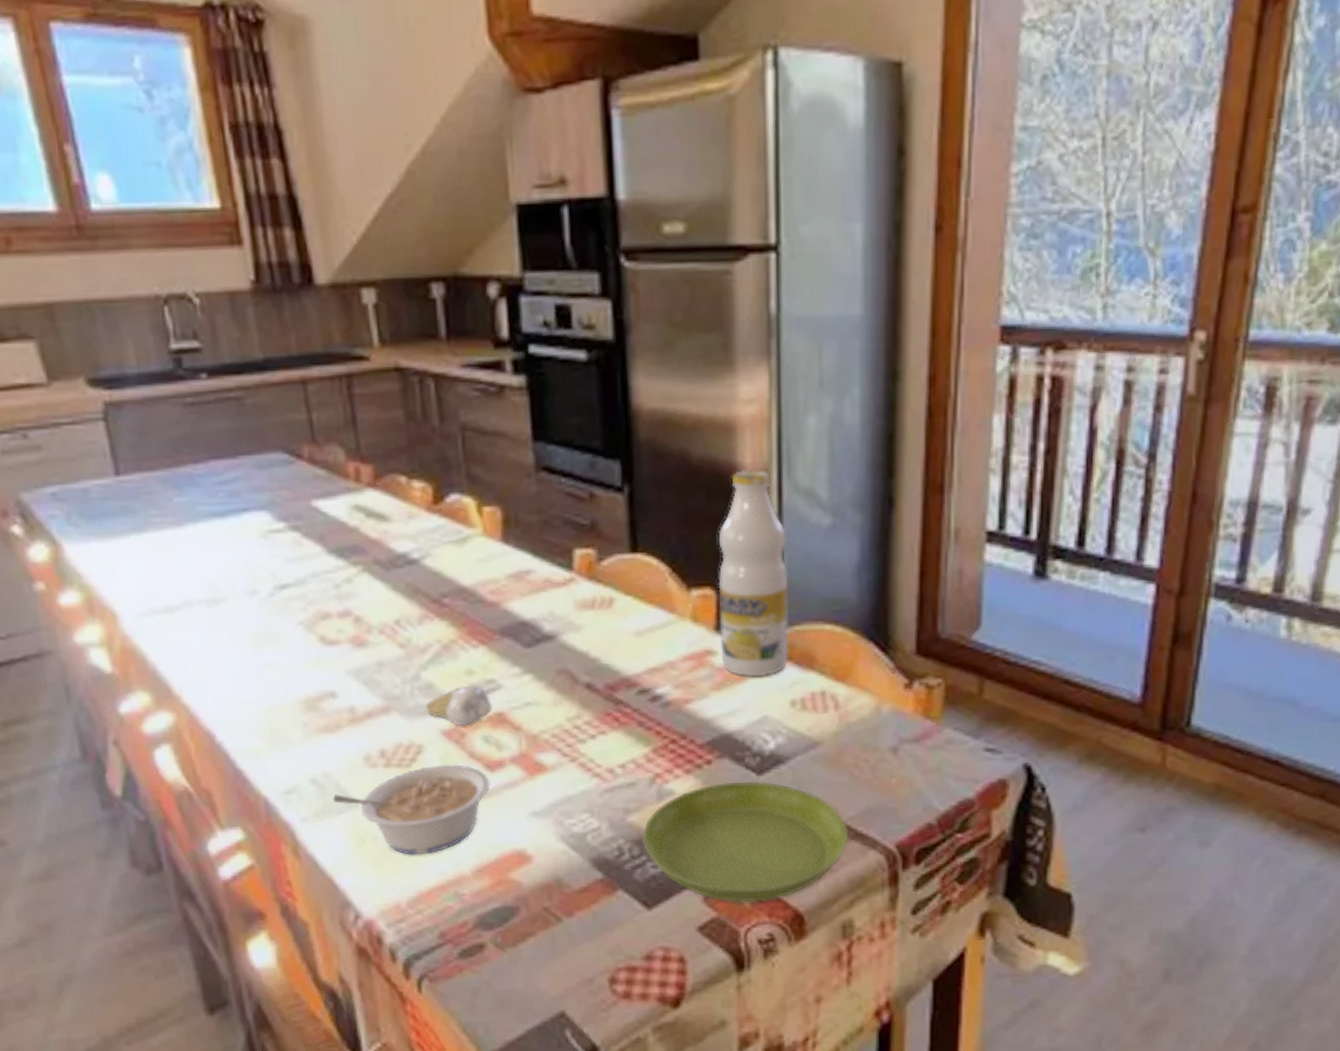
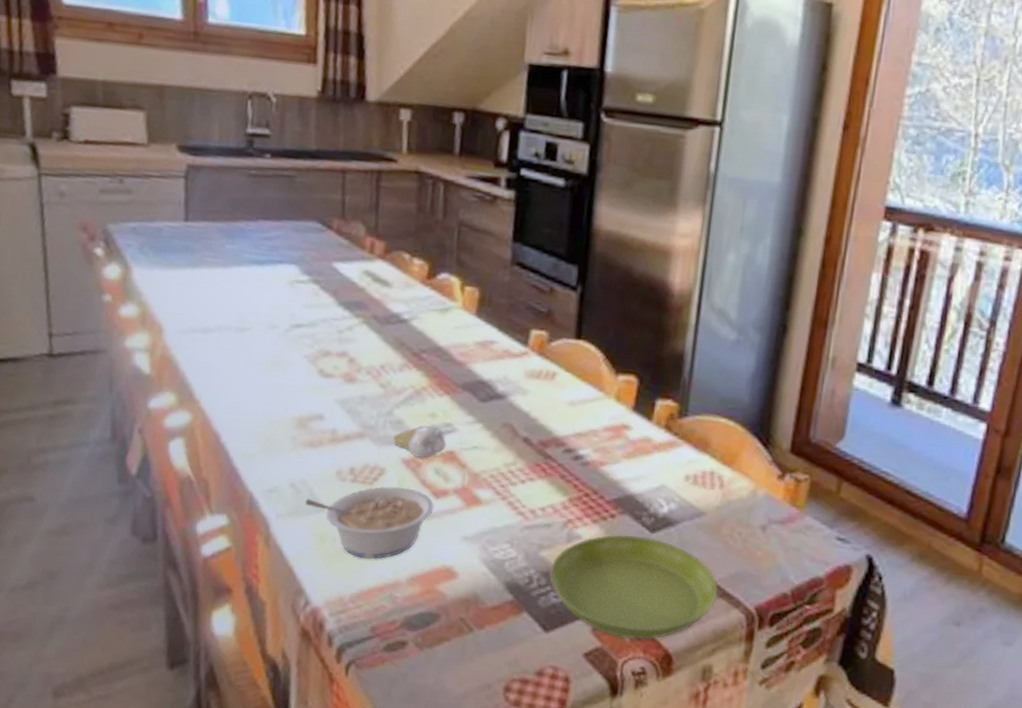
milk bottle: present [718,469,789,678] -> none [634,287,700,453]

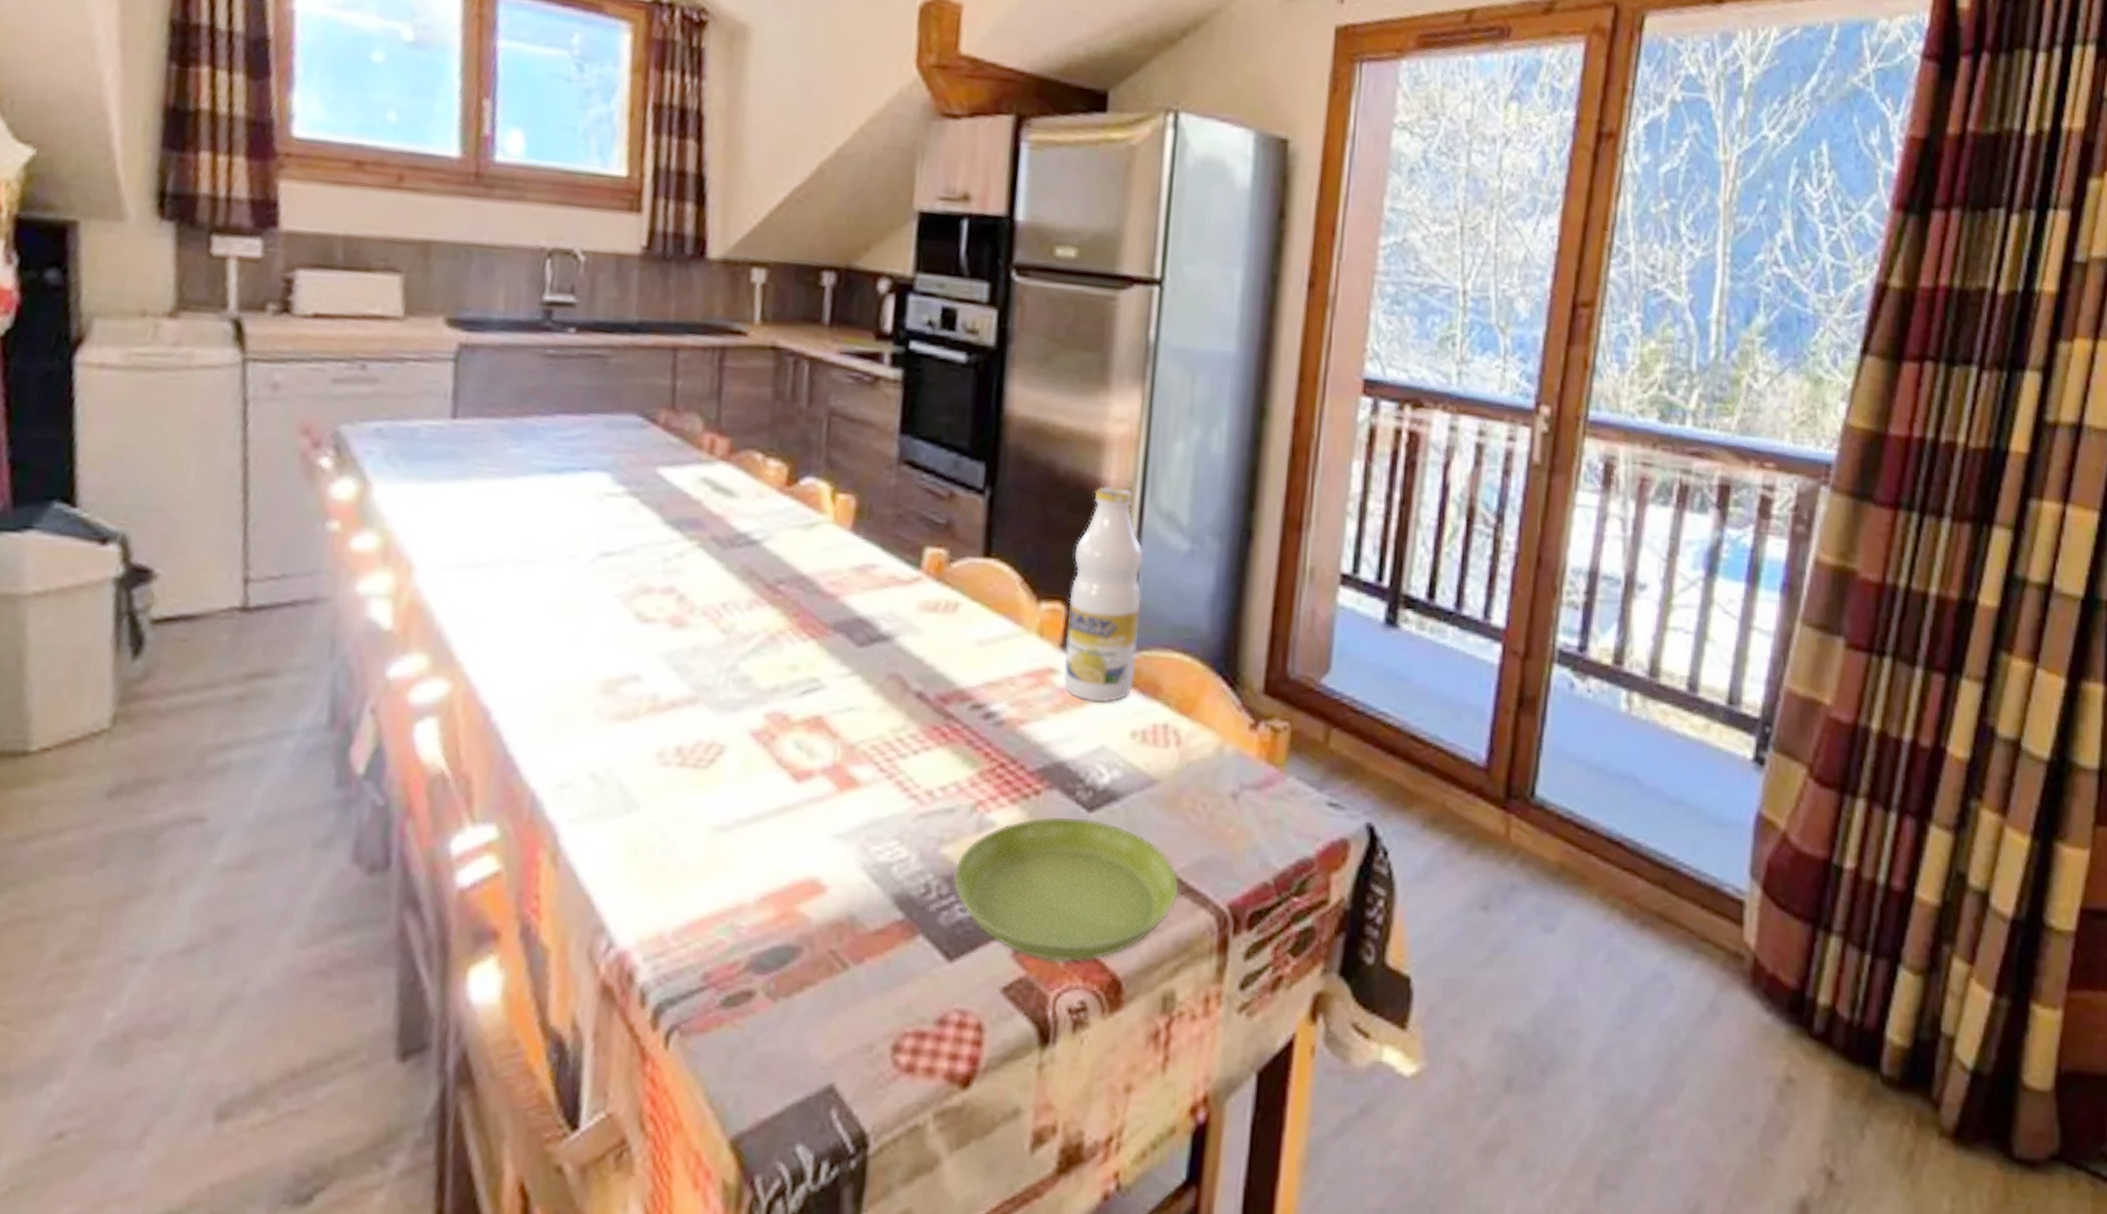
legume: present [304,486,434,559] -> none [610,769,794,875]
tooth: present [393,425,447,459] -> none [738,682,812,729]
milk bottle: none [634,287,700,453] -> present [1063,486,1144,703]

